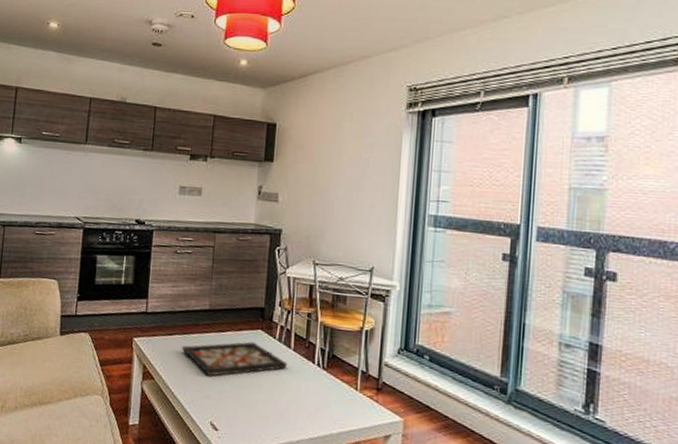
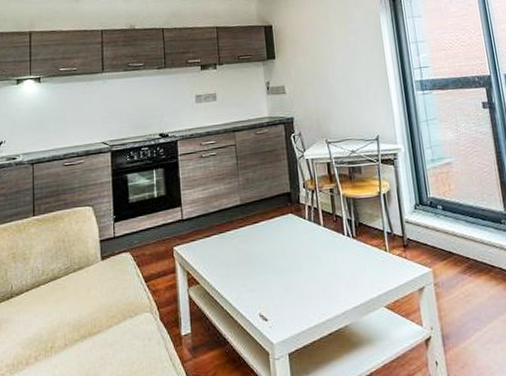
decorative tray: present [181,341,288,376] -> none [220,226,321,268]

